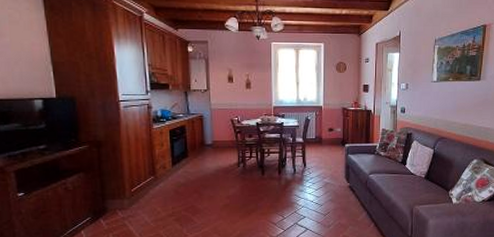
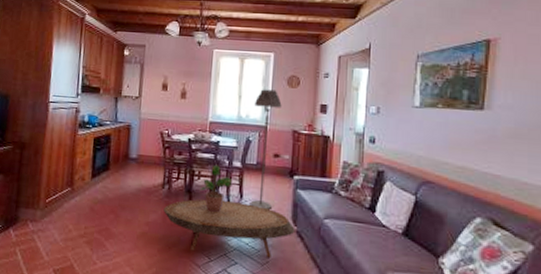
coffee table: none [241,170,348,213] -> present [163,199,295,258]
potted plant: none [269,142,297,181] -> present [198,164,233,213]
floor lamp: none [311,75,333,174] -> present [250,89,282,210]

